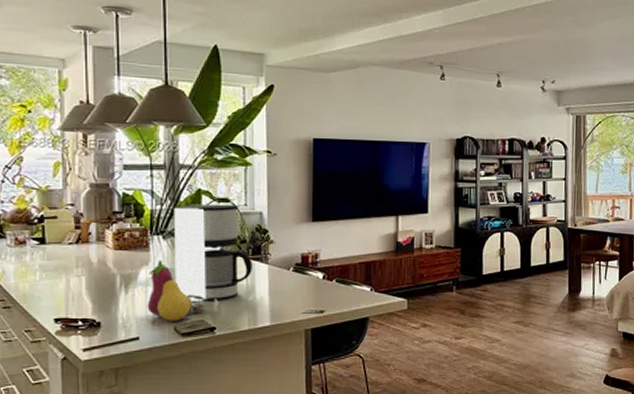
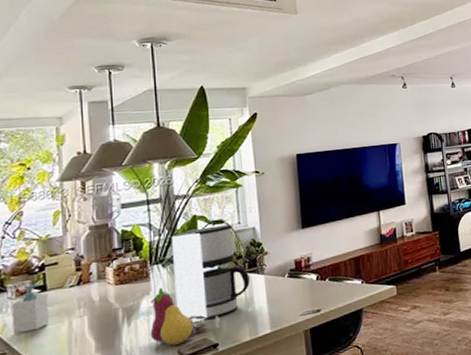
soap bottle: none [11,235,47,283] -> present [12,283,49,334]

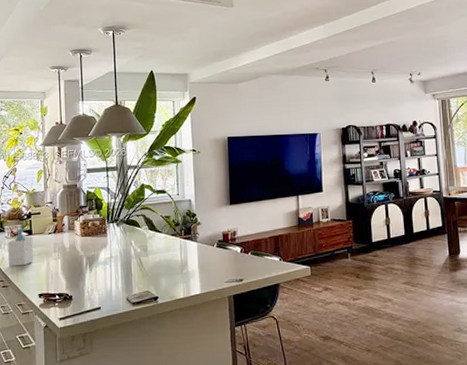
fruit: present [150,287,221,346] -> none [106,242,161,293]
coffee maker: present [171,224,250,323] -> none [124,194,185,276]

